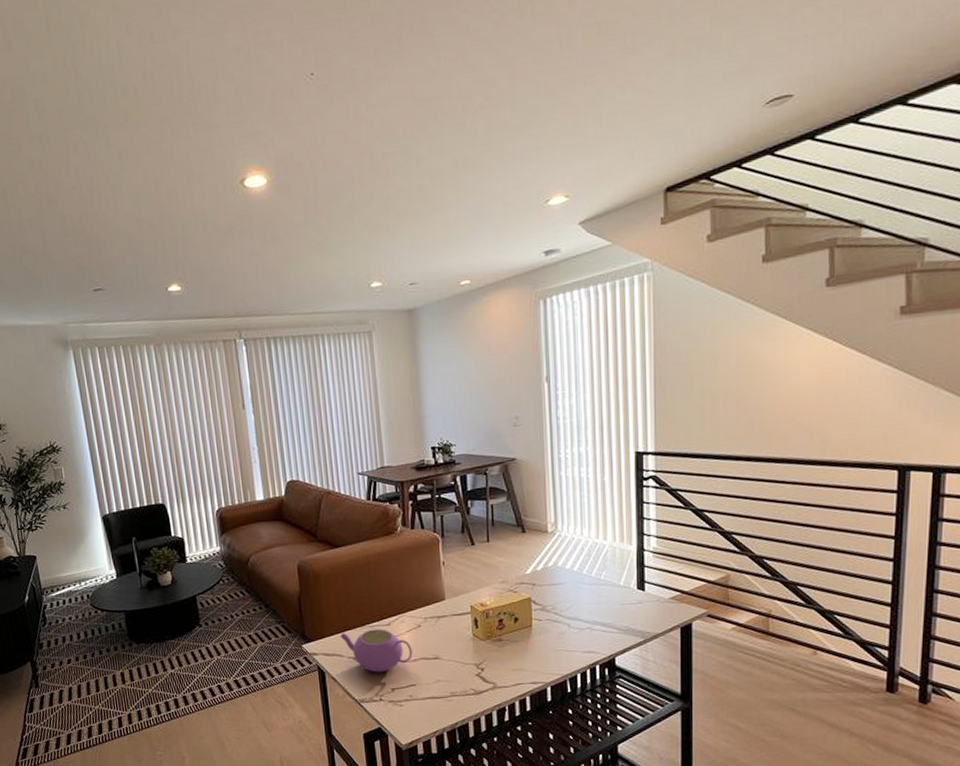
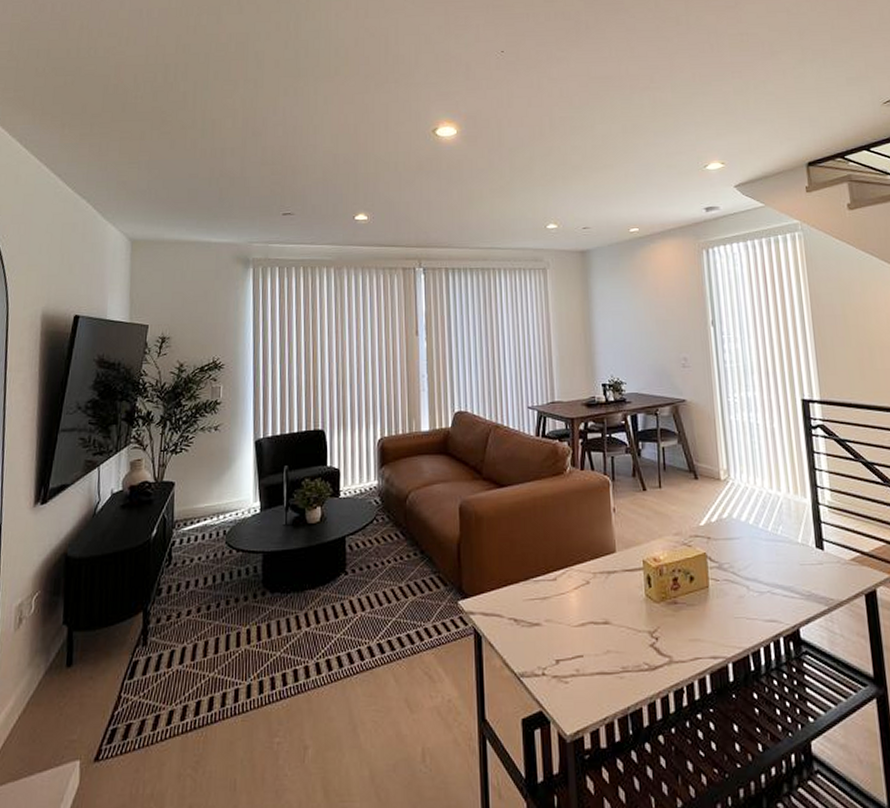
teapot: present [340,629,413,673] -> none [501,584,580,639]

